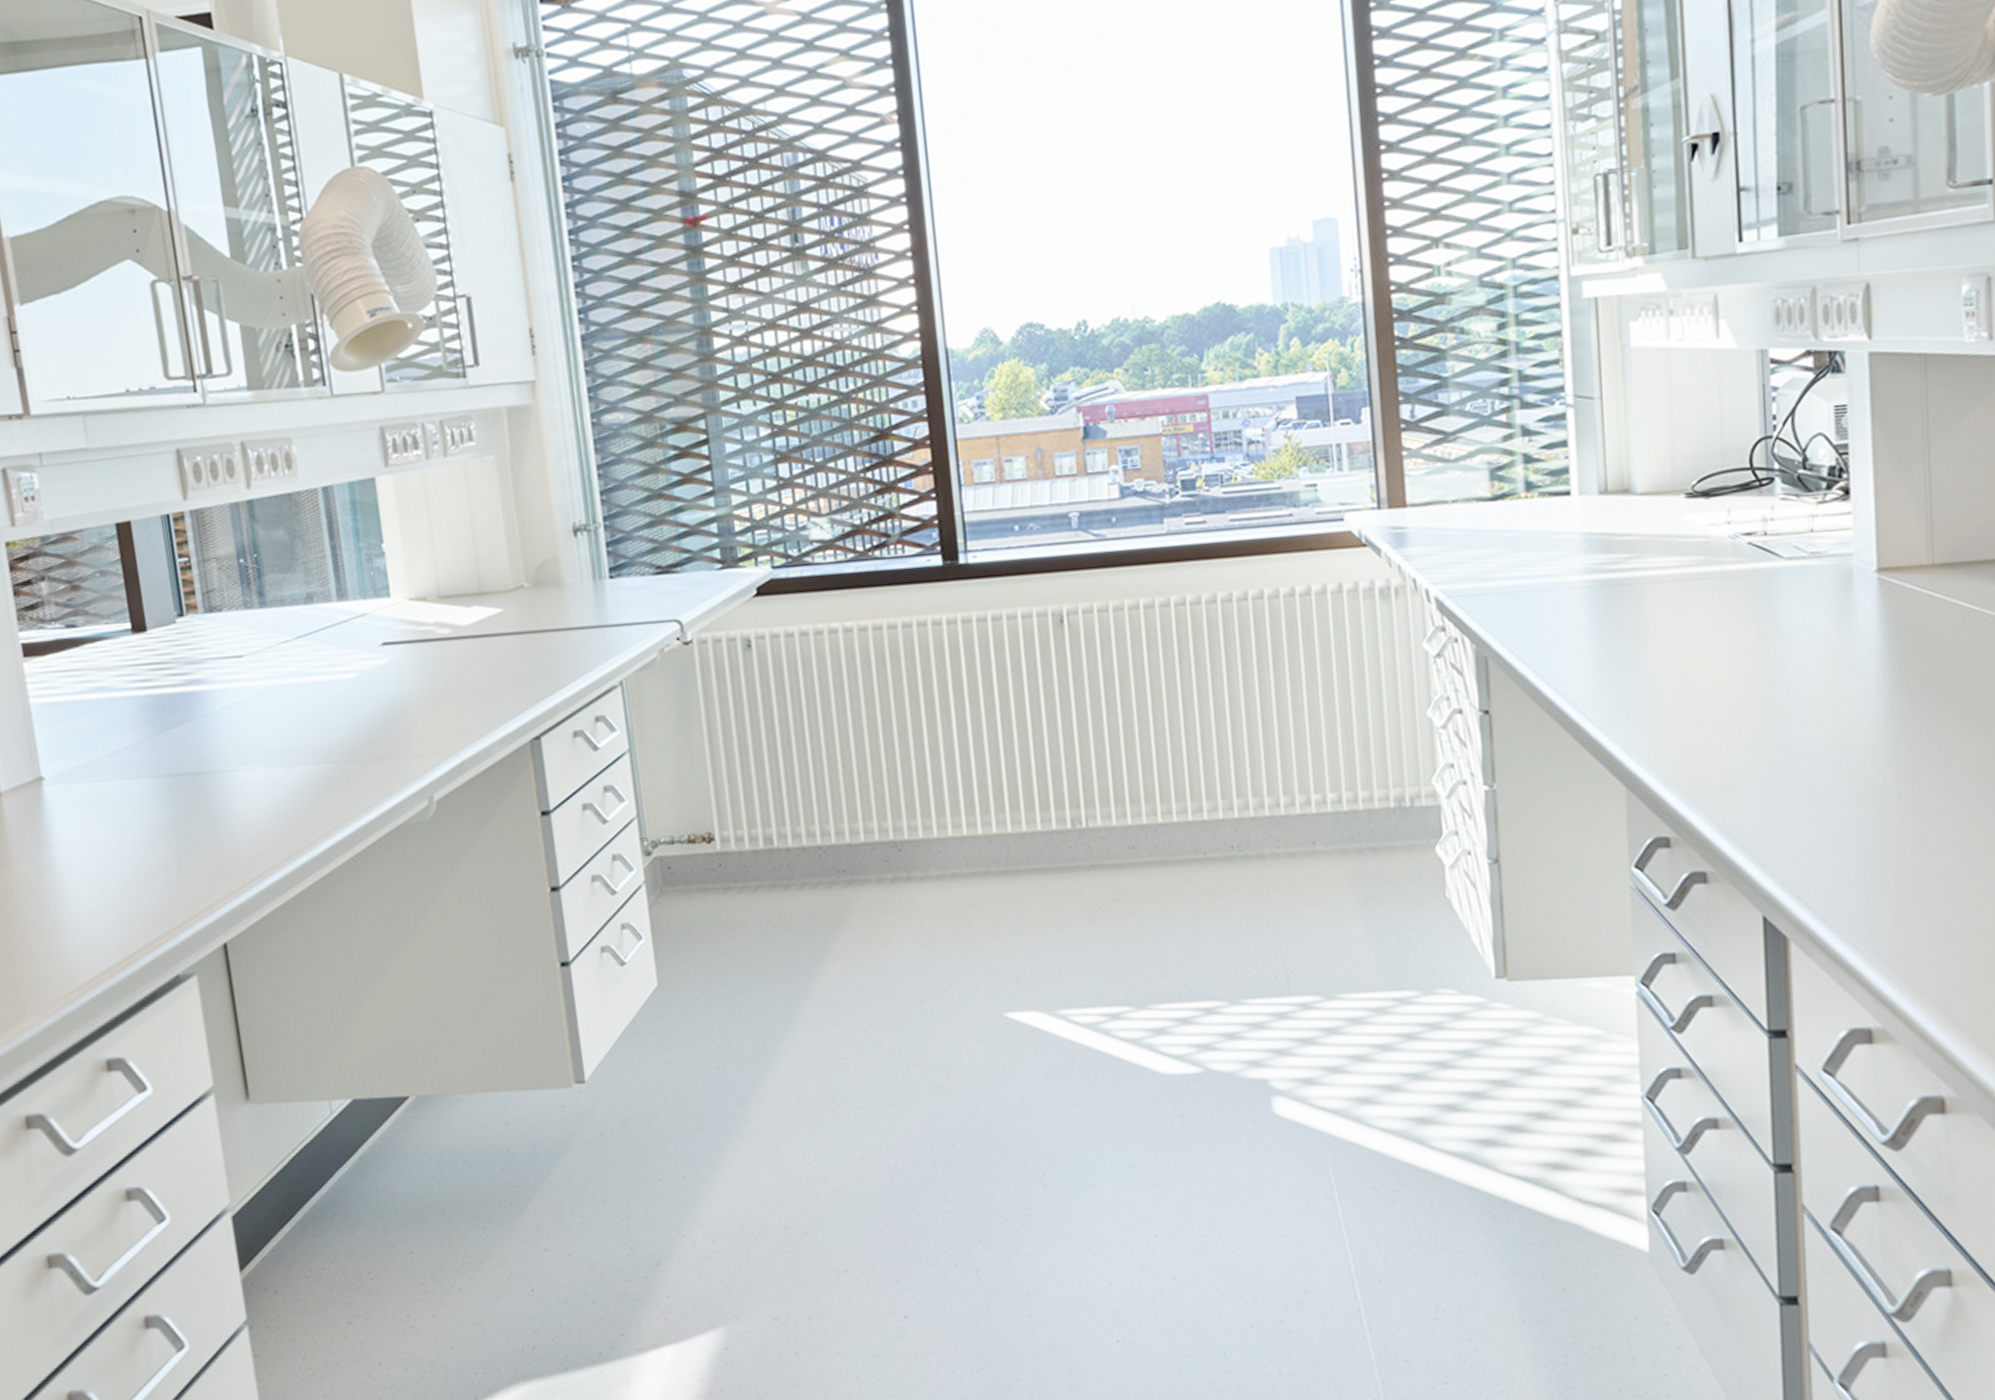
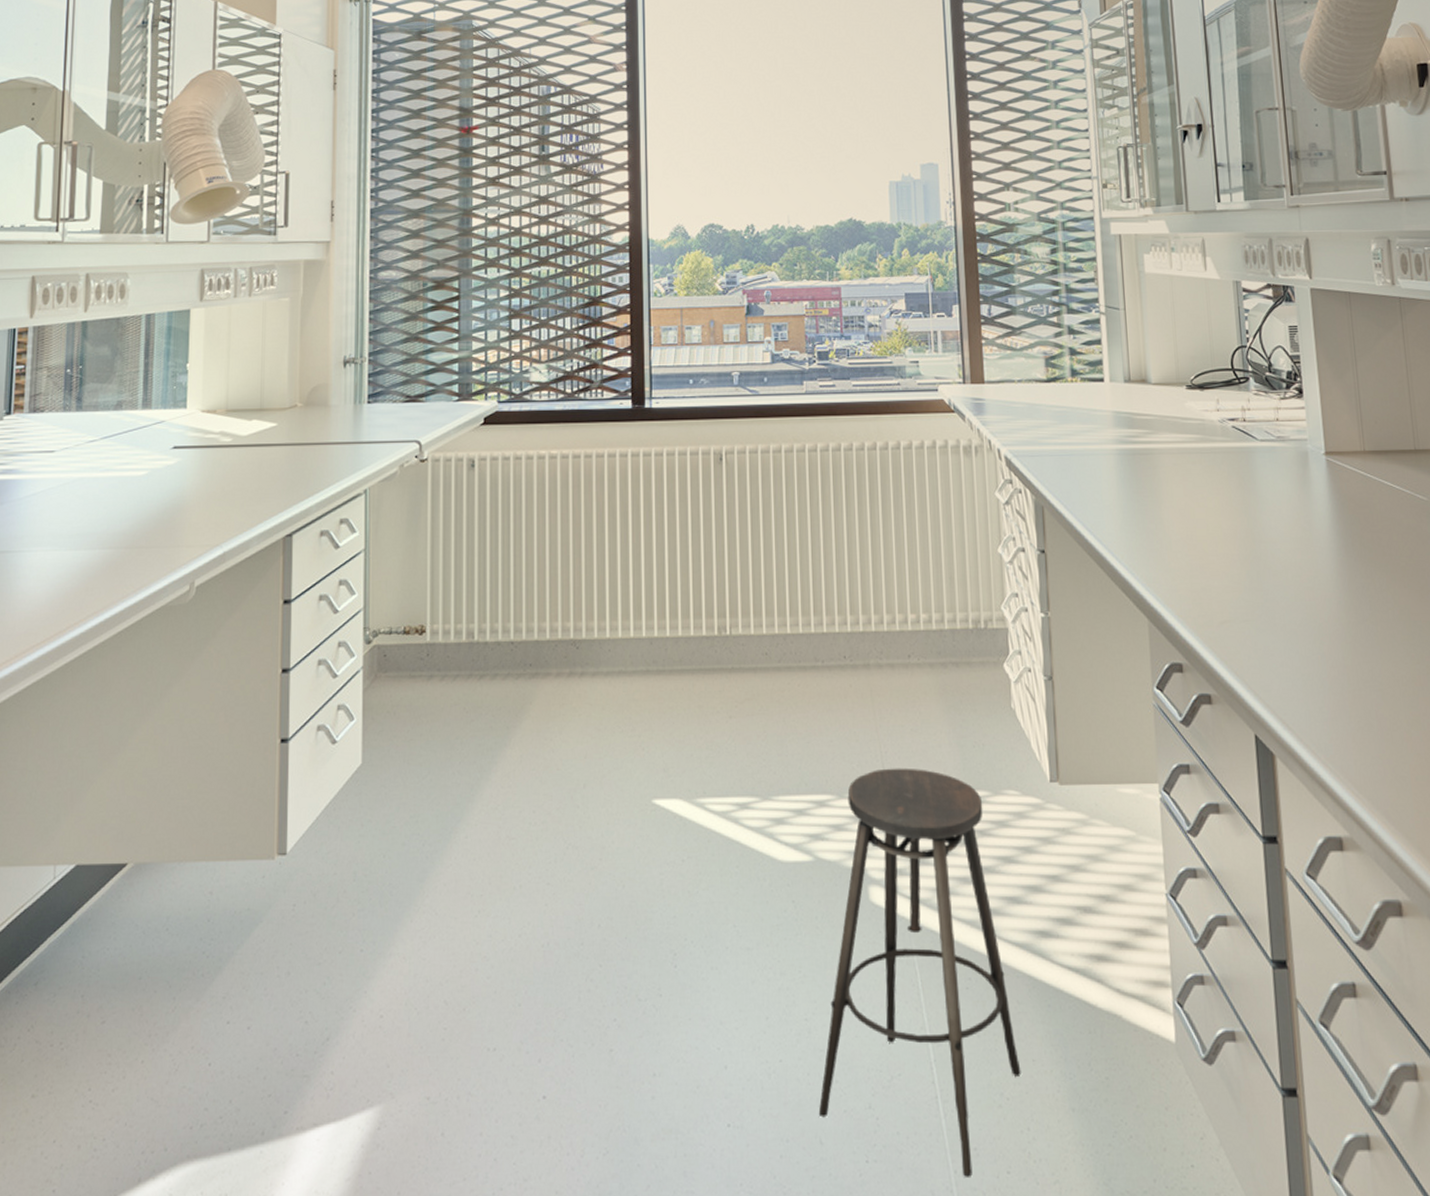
stool: none [1220,968,1460,1388] -> present [818,768,1021,1177]

